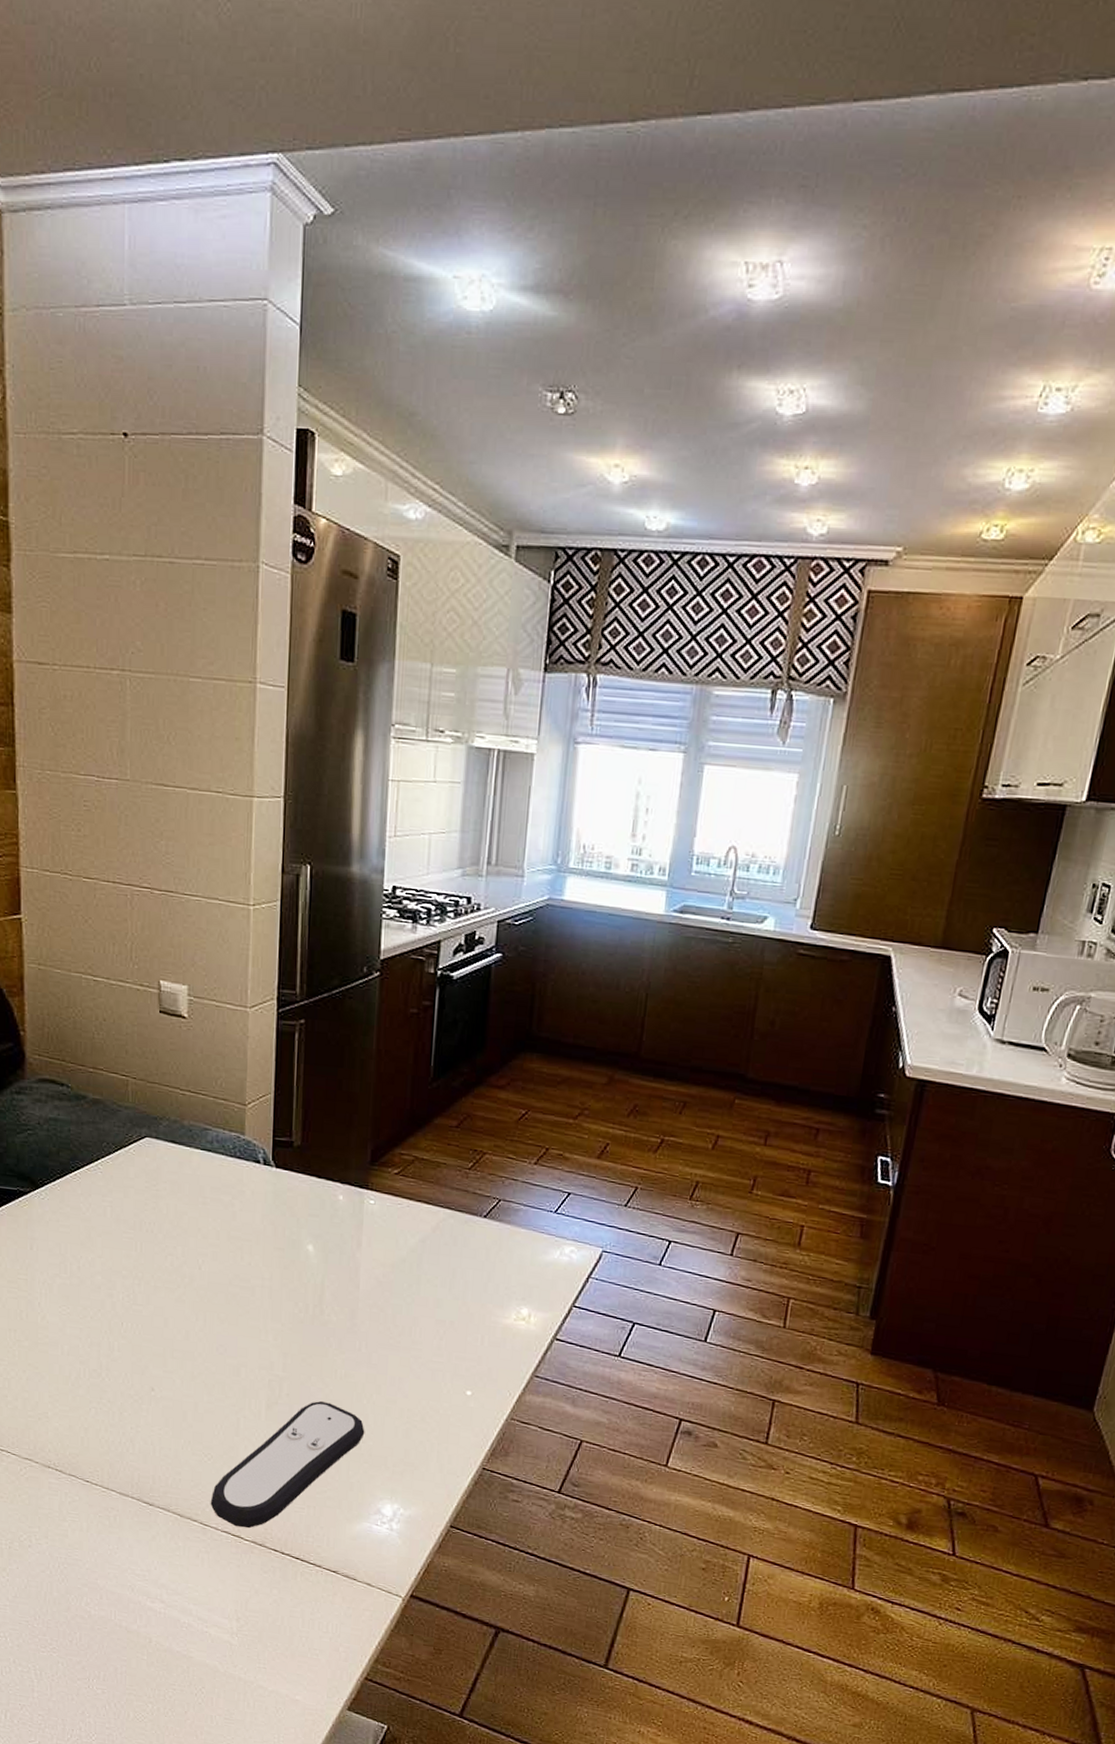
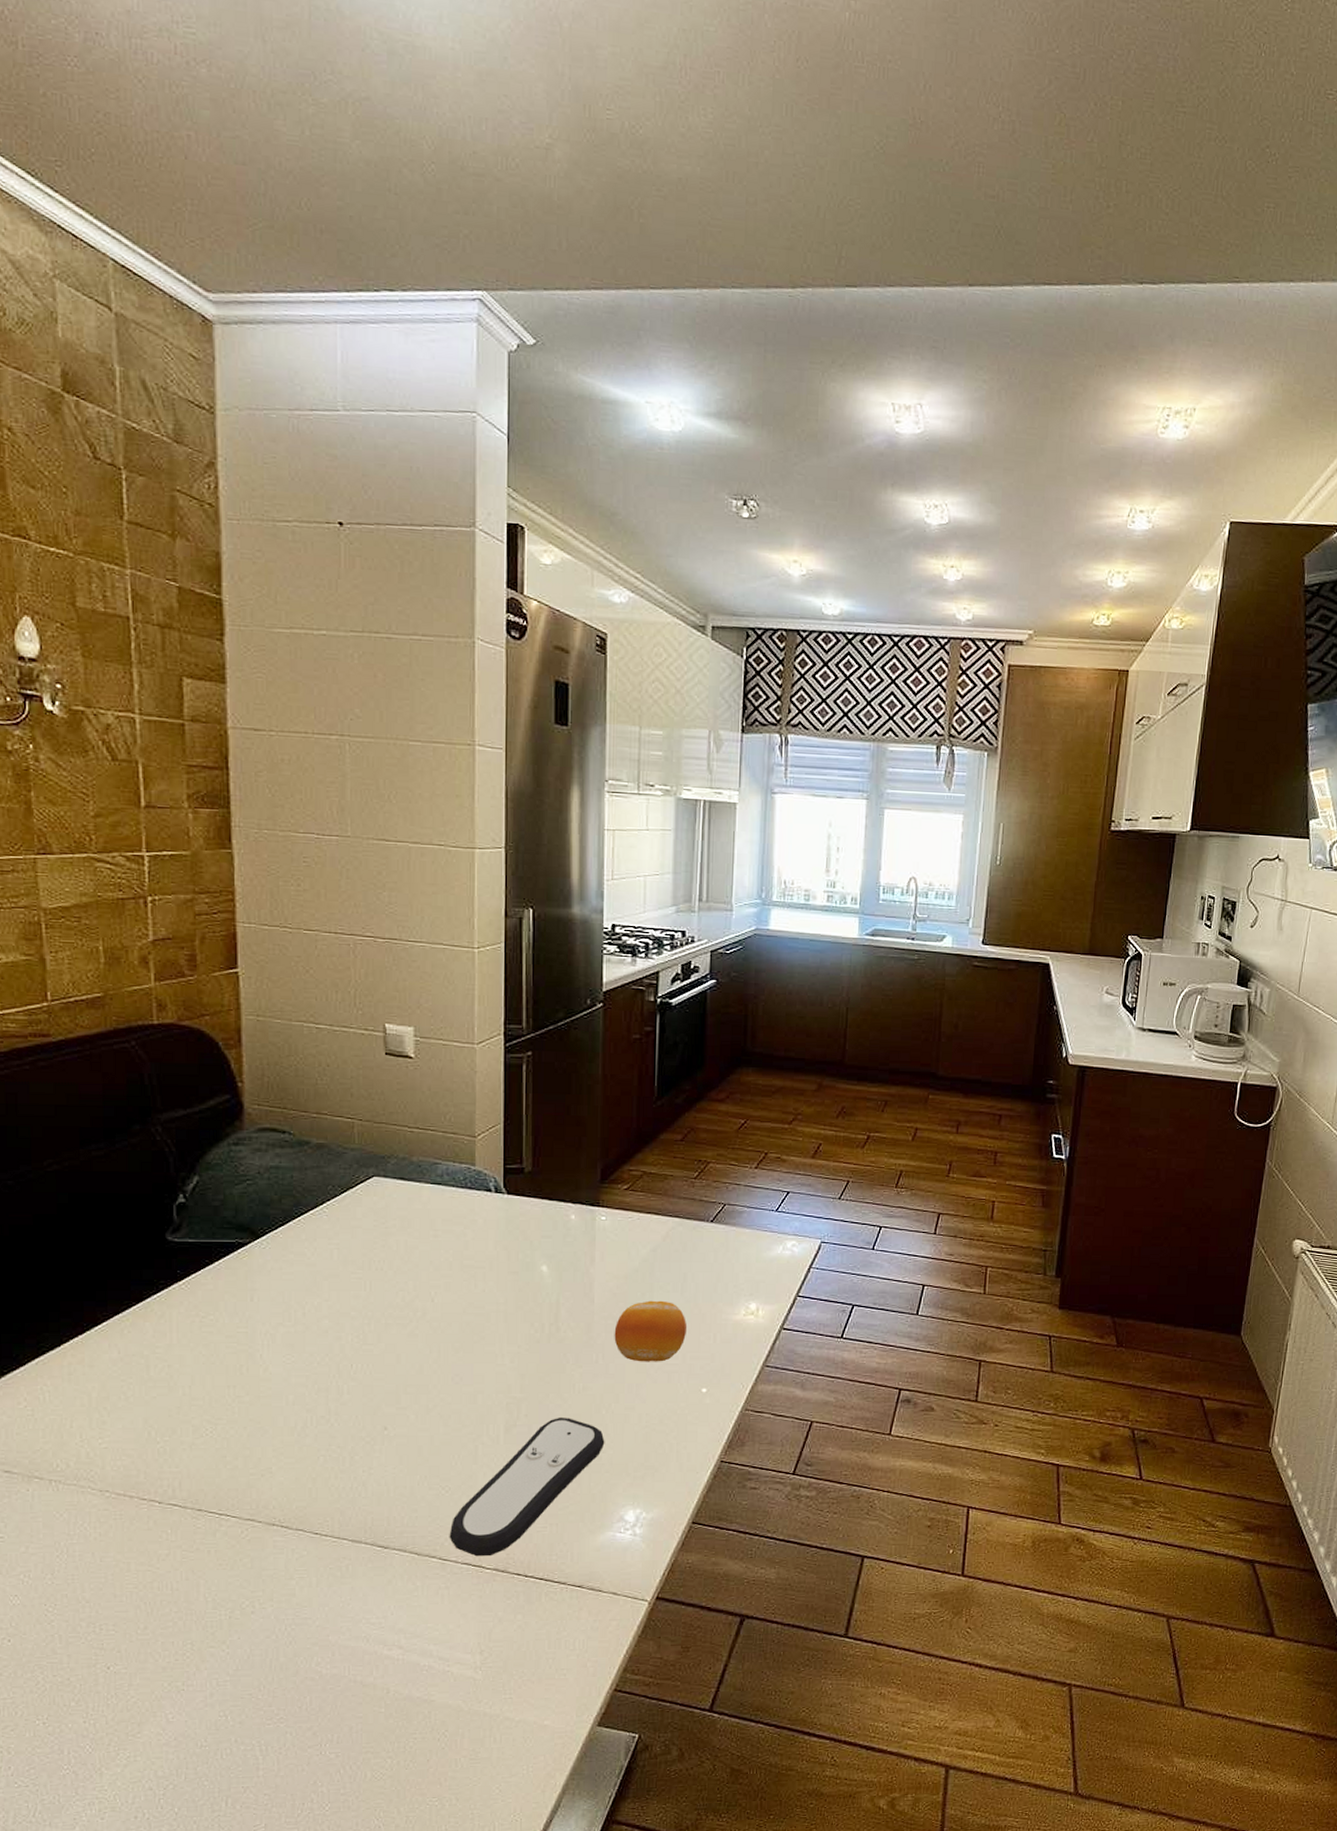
fruit: none [378,1293,454,1358] -> present [614,1300,688,1362]

